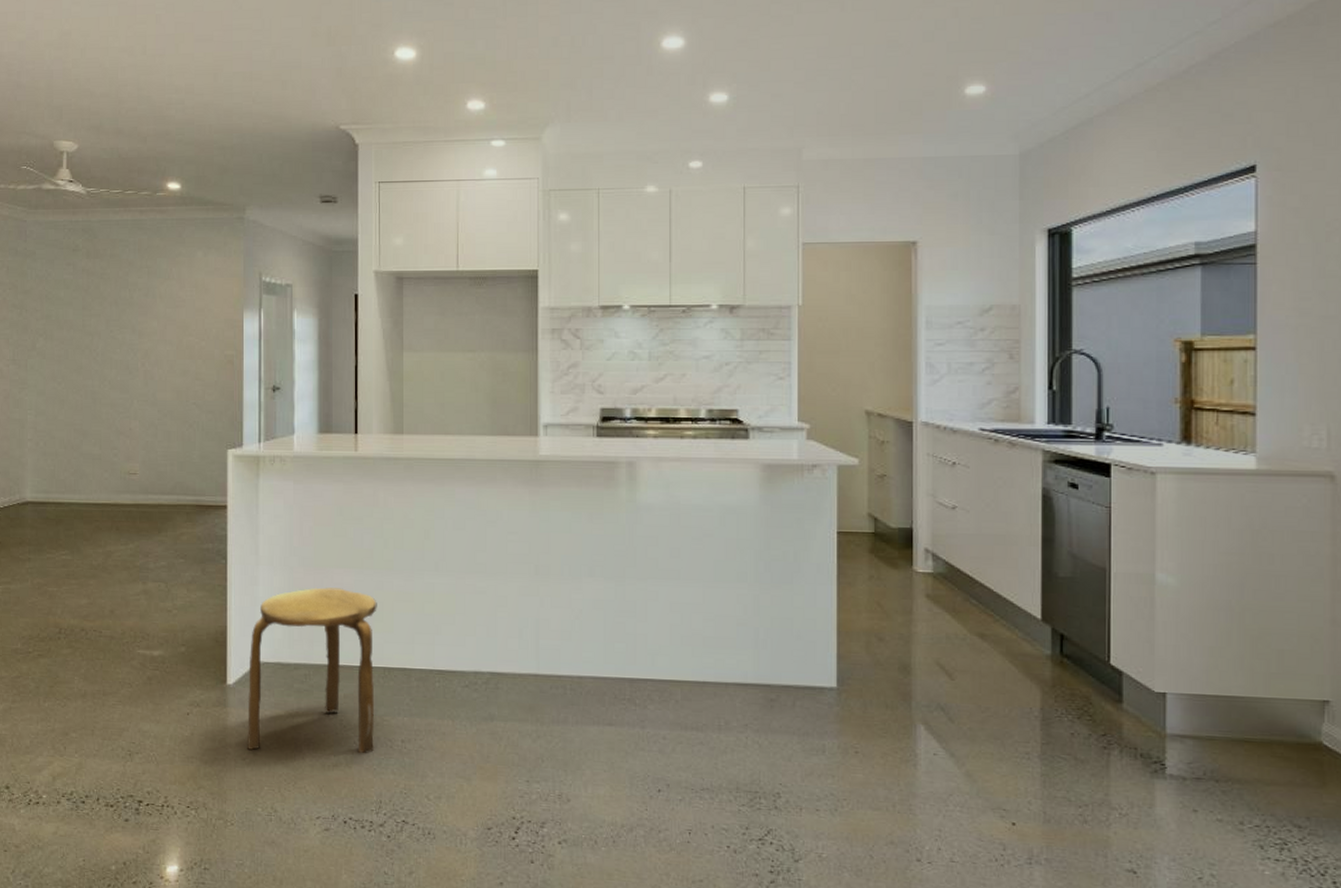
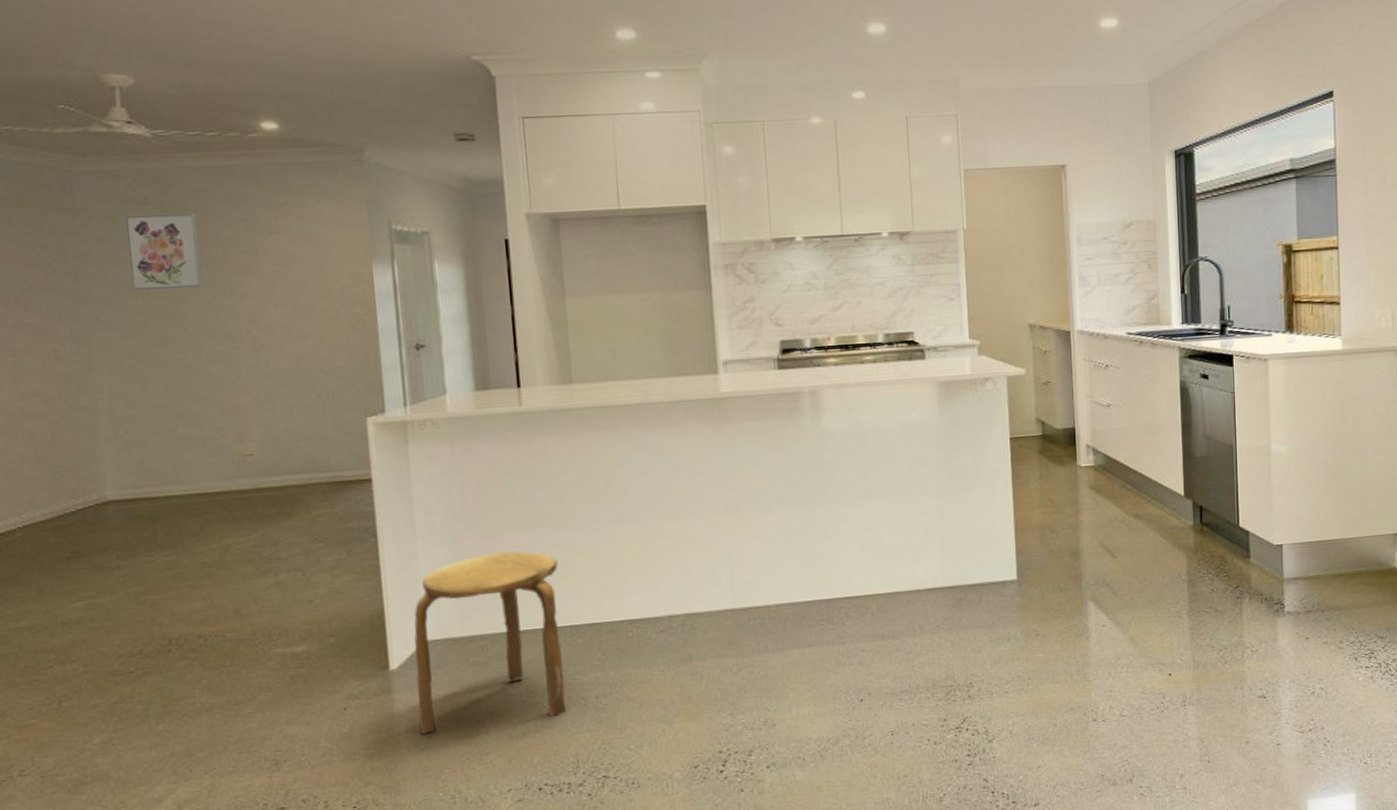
wall art: none [59,259,113,324] -> present [124,212,204,292]

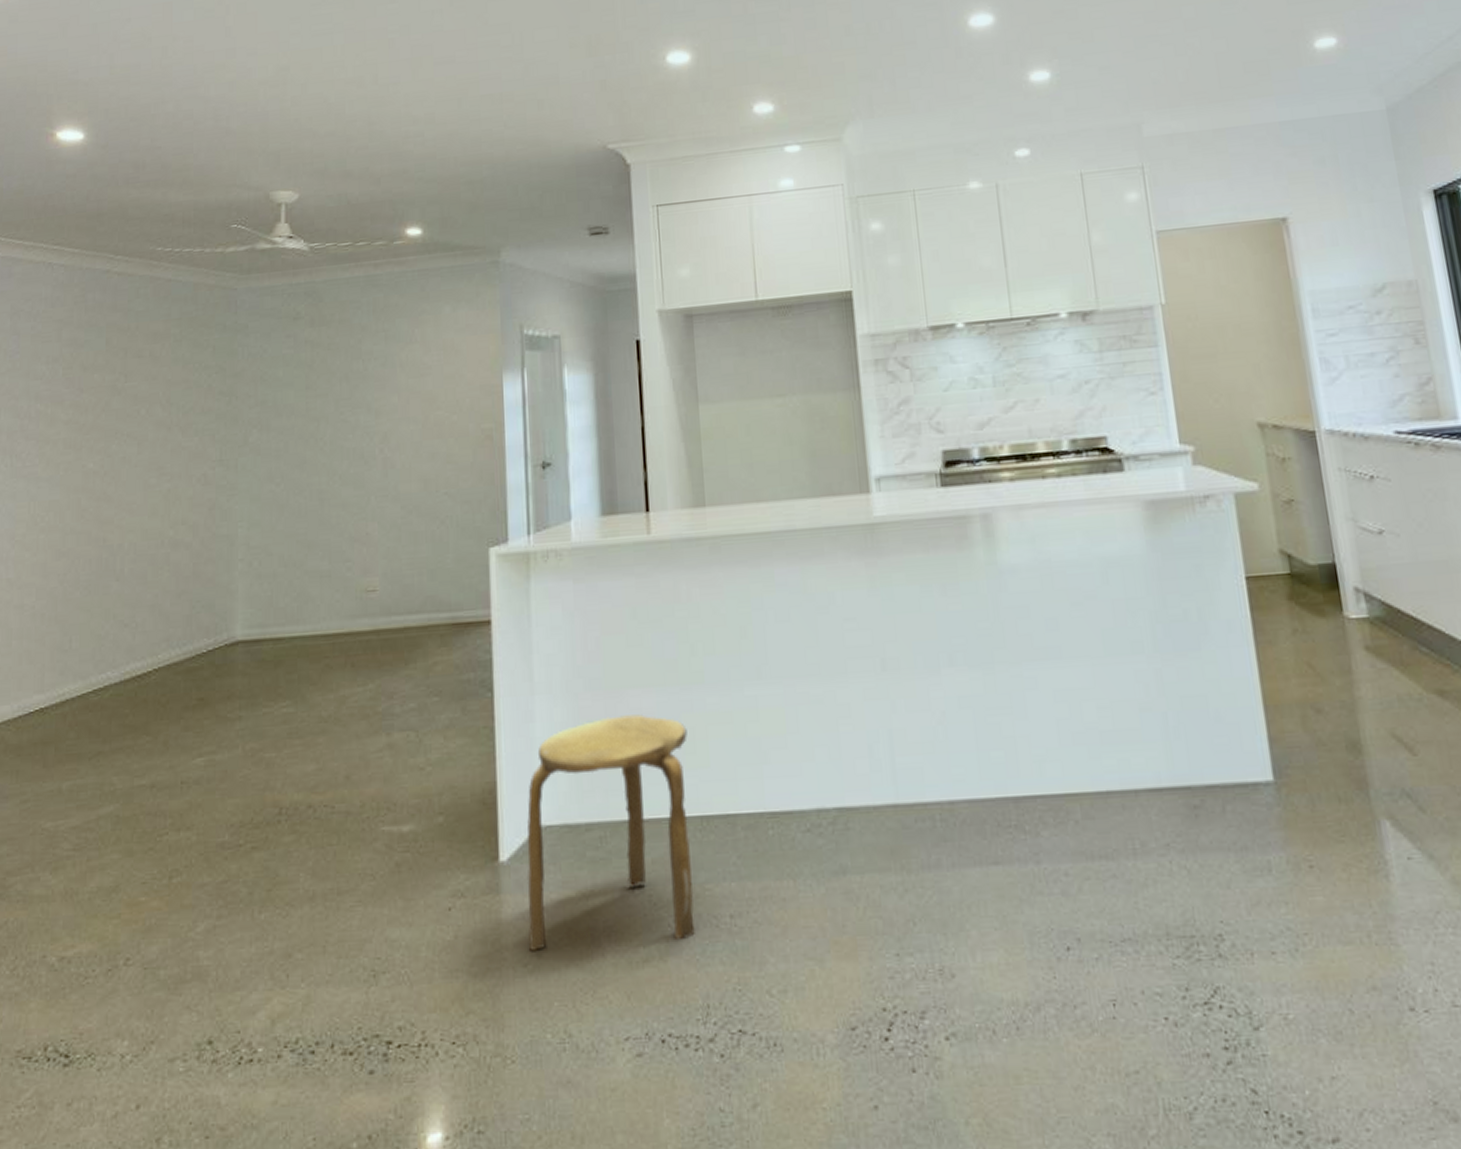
wall art: present [124,212,204,292] -> none [277,325,344,411]

